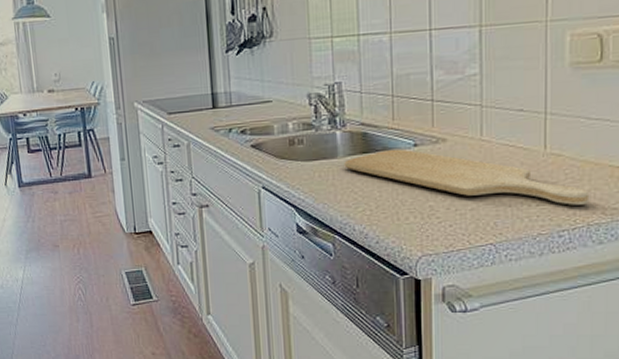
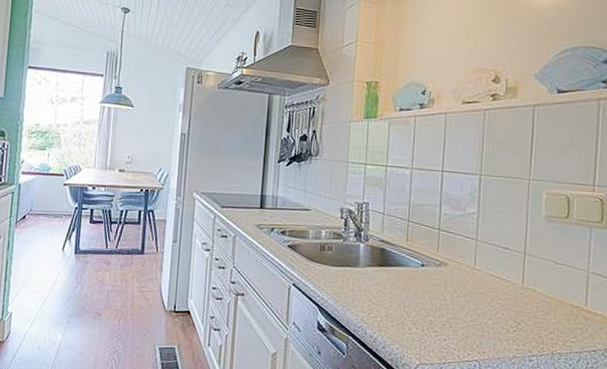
chopping board: present [344,149,590,205] -> none [363,266,555,336]

